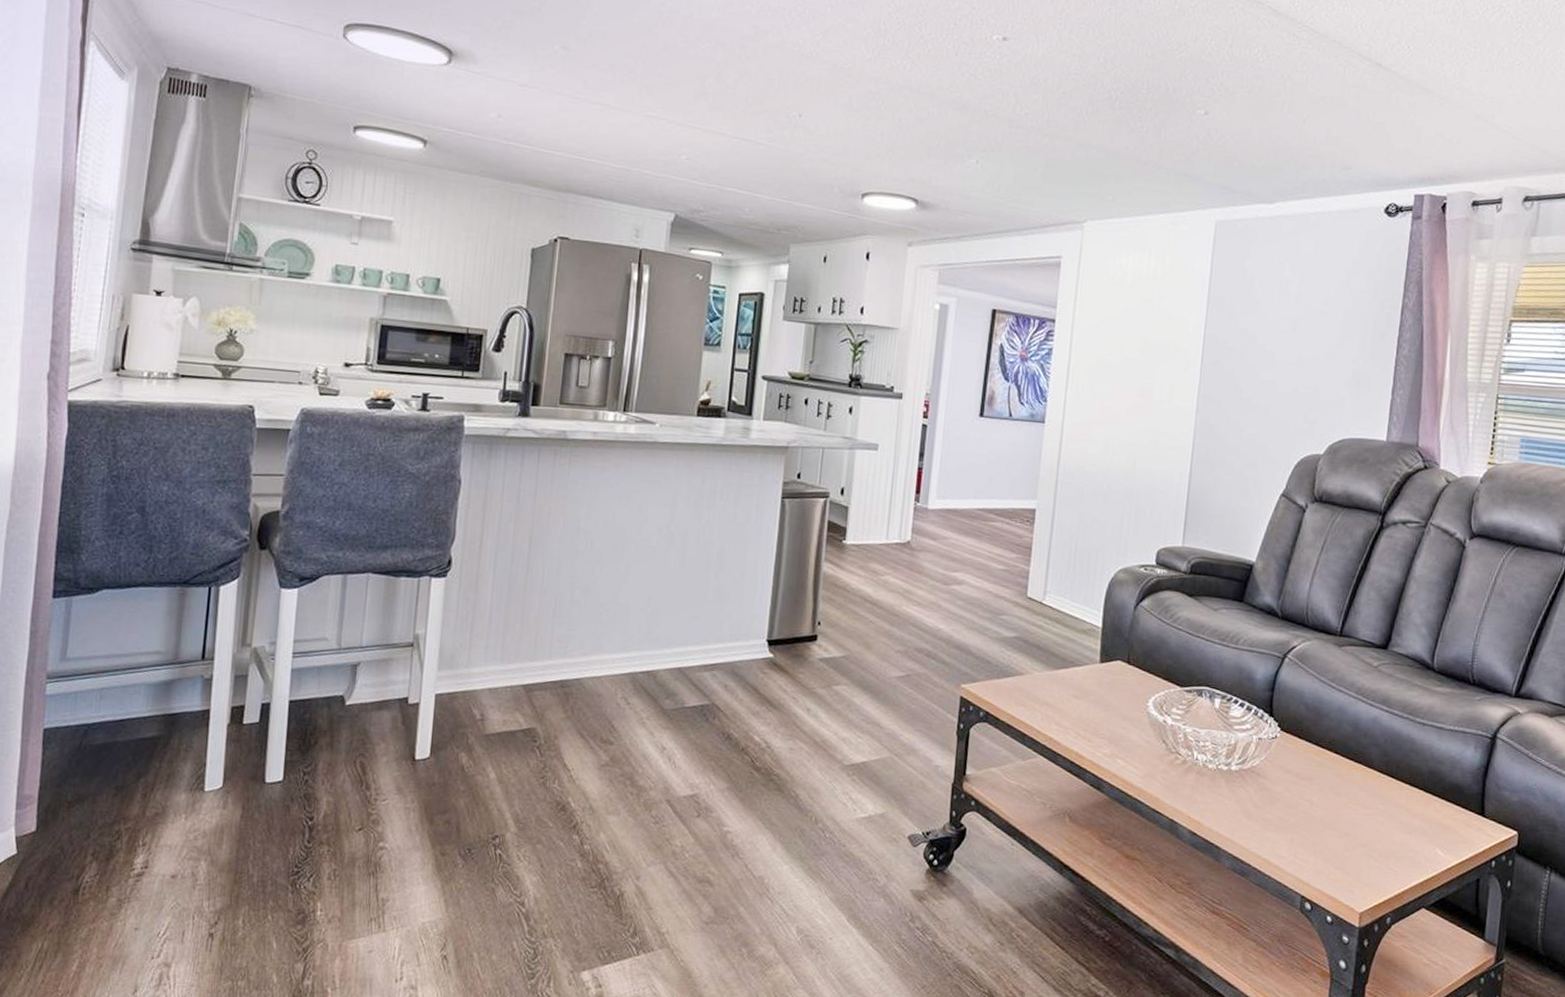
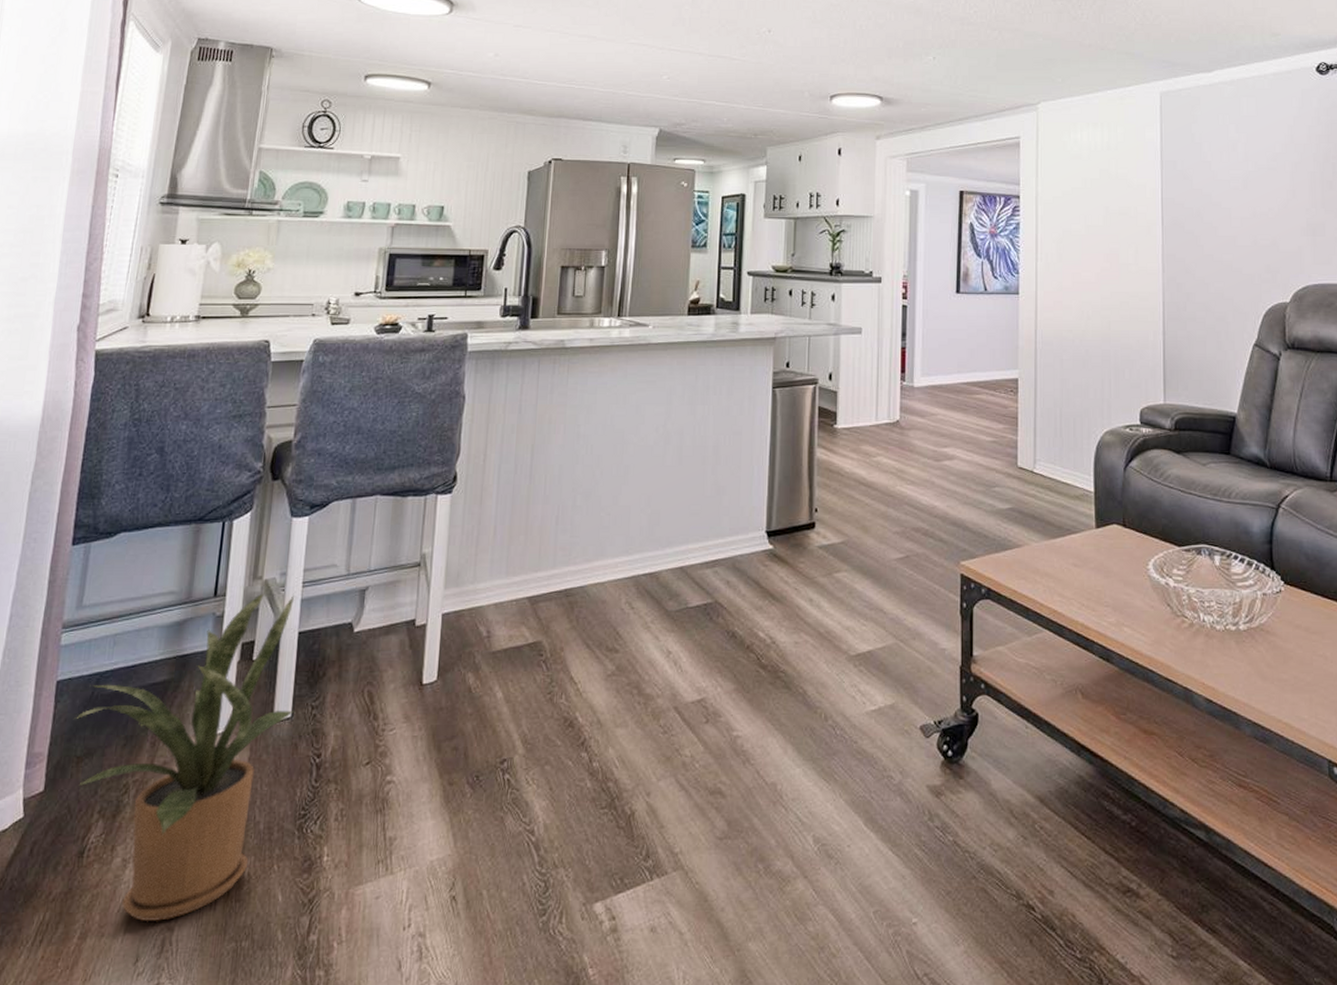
house plant: none [66,659,287,958] -> present [77,592,296,922]

